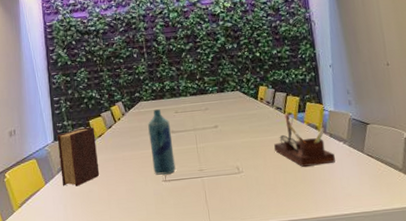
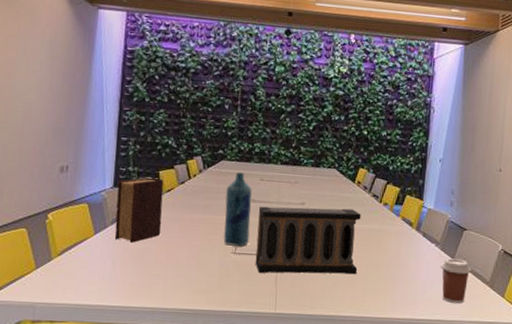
speaker: none [179,123,277,195] -> present [255,206,362,275]
desk organizer: present [274,114,335,167] -> none [362,203,423,265]
coffee cup: none [353,152,383,194] -> present [441,258,472,303]

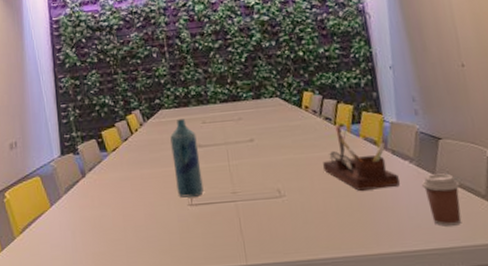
diary: present [114,177,164,243] -> none [64,139,114,210]
speaker: present [255,206,362,275] -> none [207,137,328,222]
desk organizer: none [362,203,423,265] -> present [323,125,400,191]

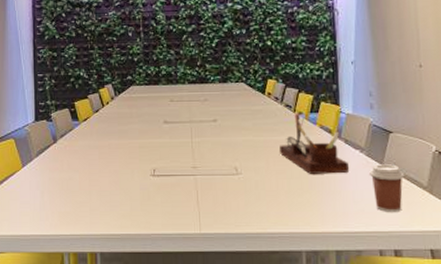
bottle: present [170,119,204,198] -> none [139,96,166,168]

